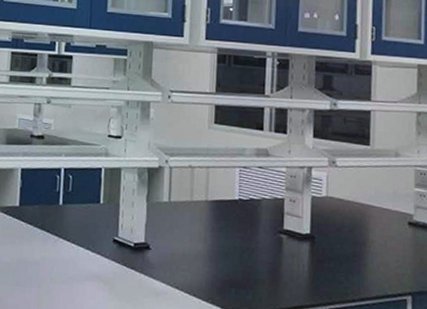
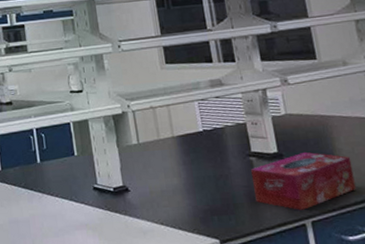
tissue box: none [278,237,382,296] -> present [251,151,356,210]

